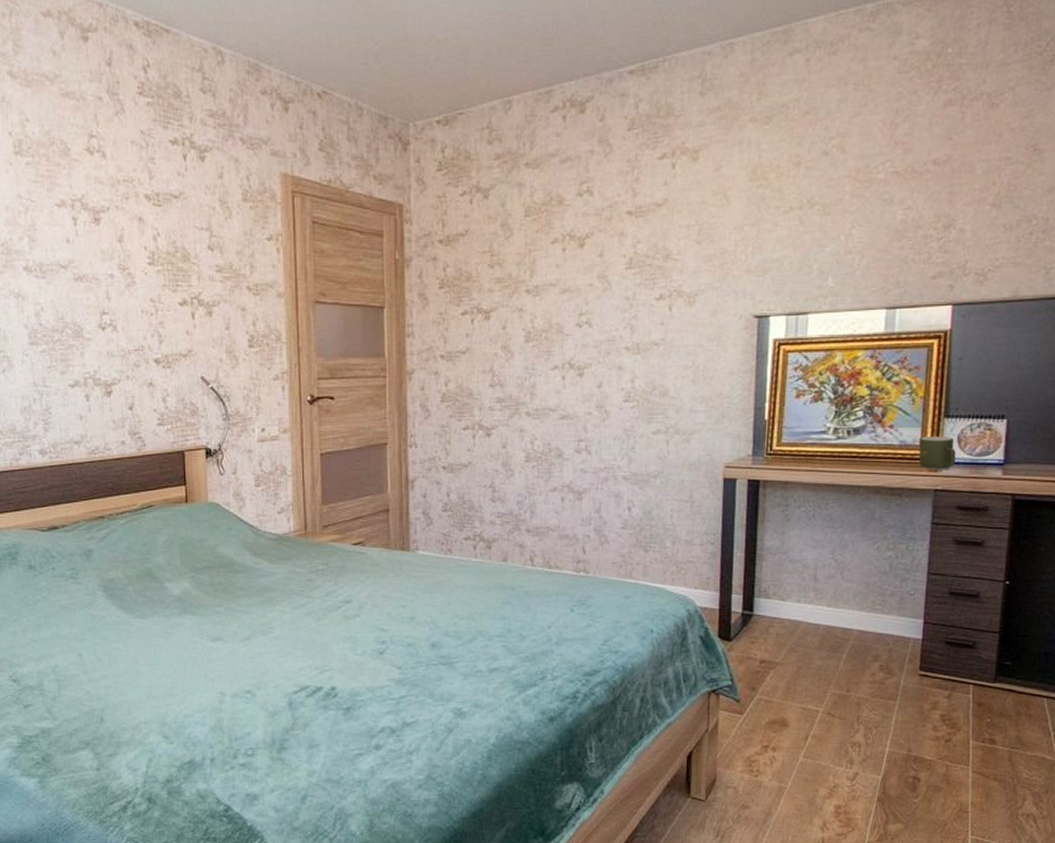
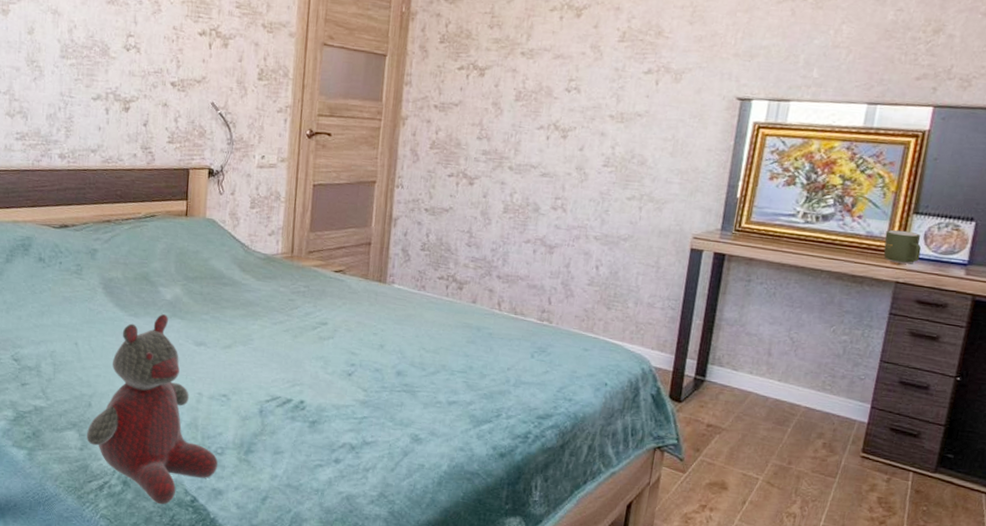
stuffed bear: none [102,612,250,819] -> present [87,314,219,505]

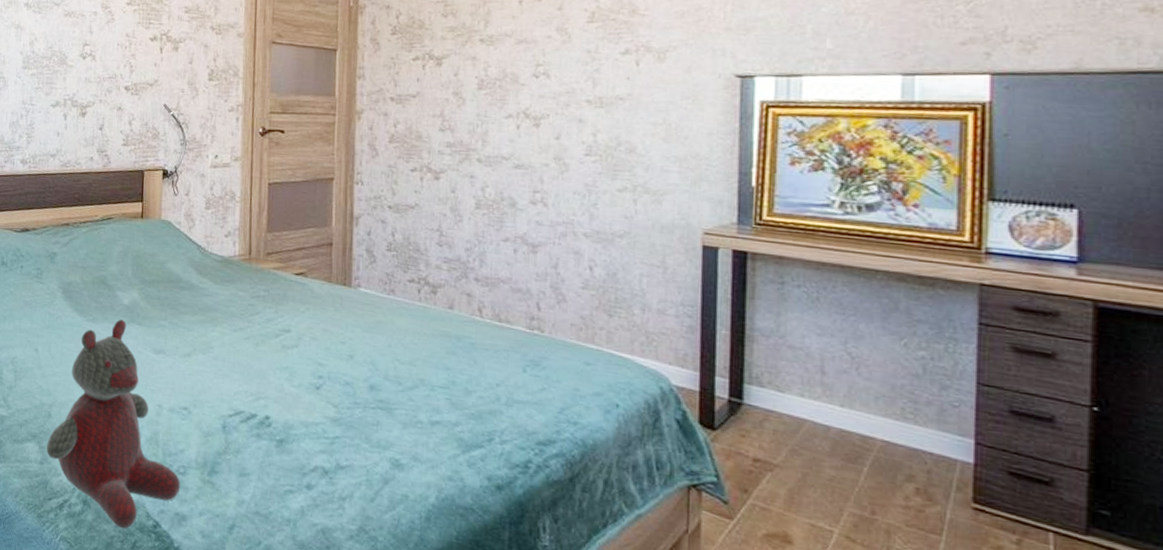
mug: present [883,230,922,264] -> none [954,220,1008,262]

